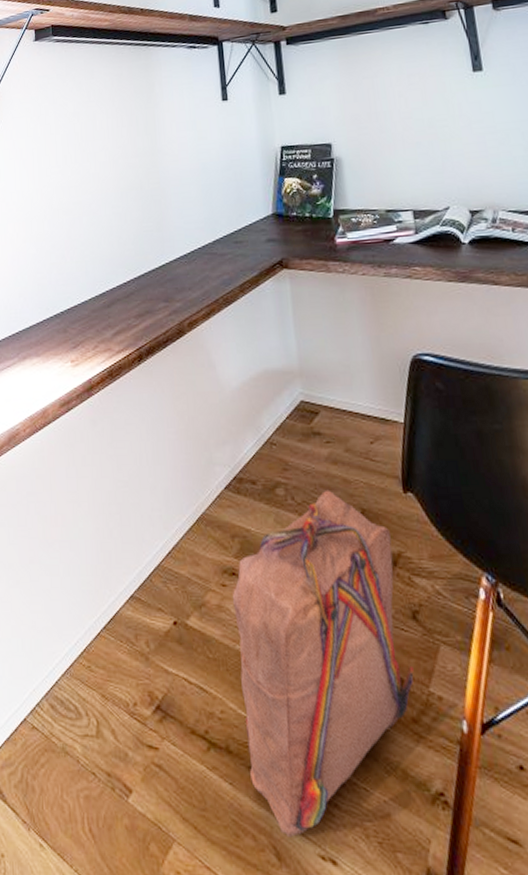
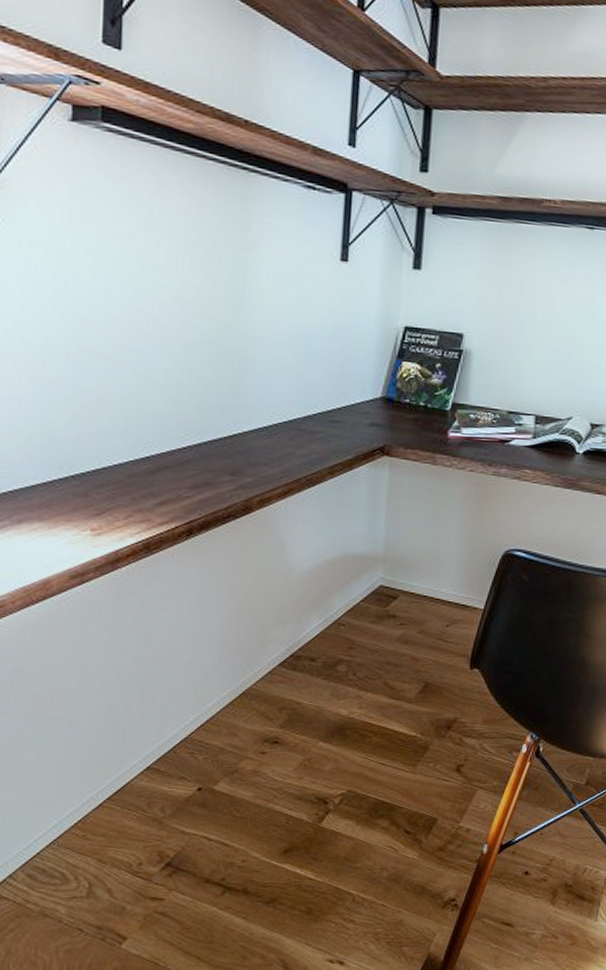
backpack: present [232,489,414,837] -> none [266,666,449,951]

